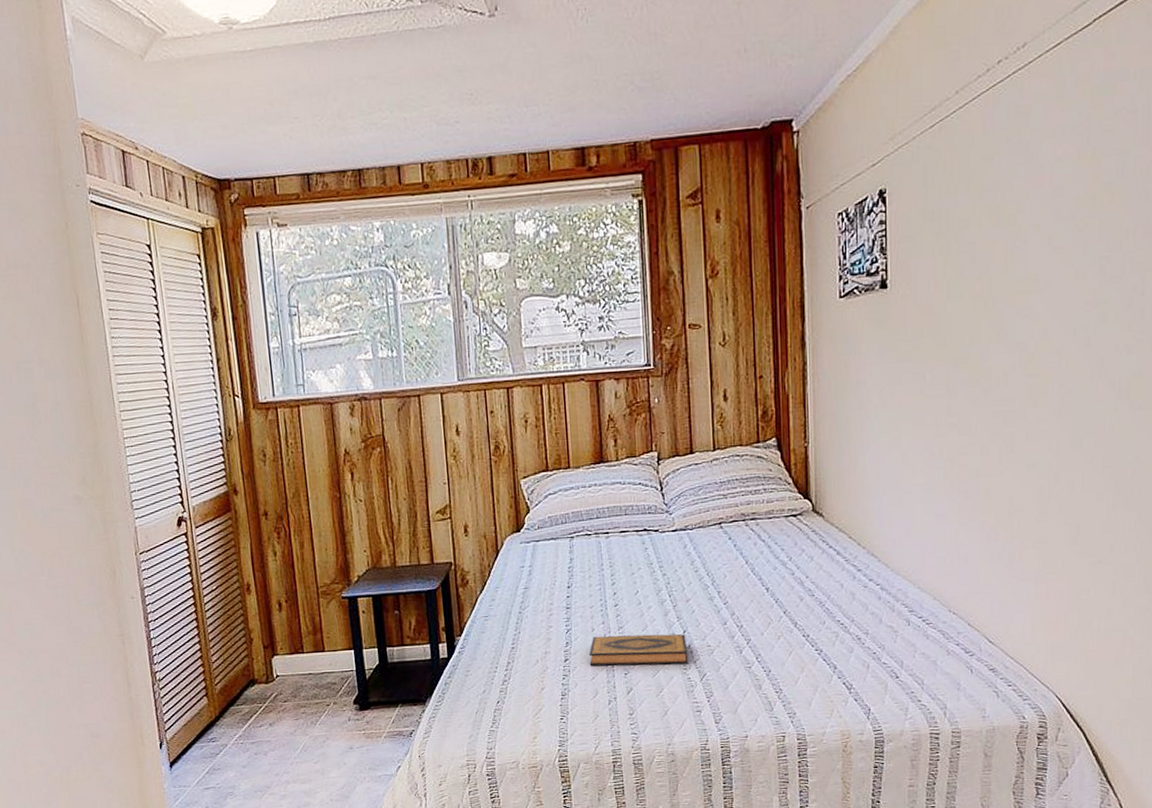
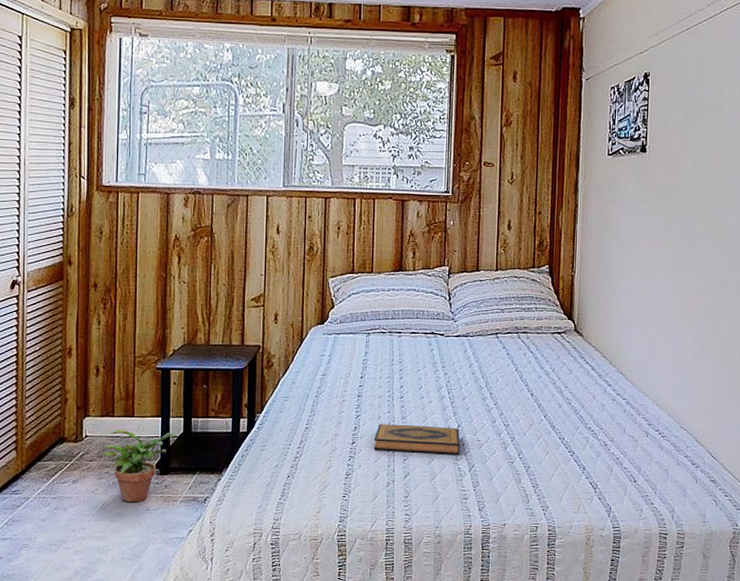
potted plant: none [298,664,372,742] -> present [103,429,176,503]

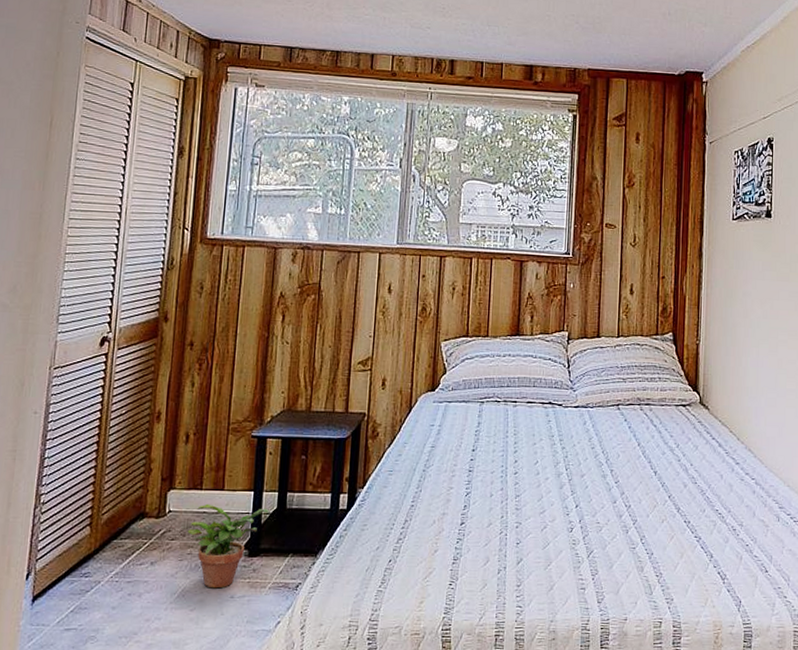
hardback book: present [373,424,461,456] -> none [484,502,578,539]

